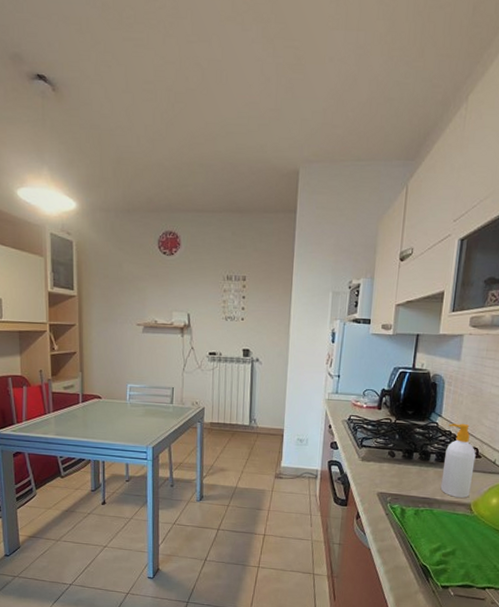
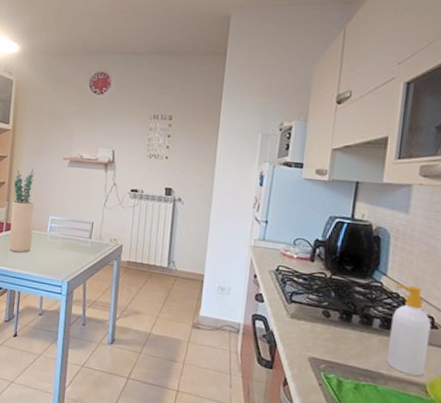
vase: none [86,336,112,423] -> present [9,168,35,253]

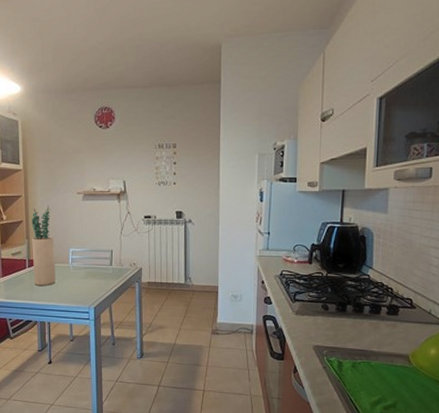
soap bottle: present [386,284,431,377] -> none [376,274,410,350]

